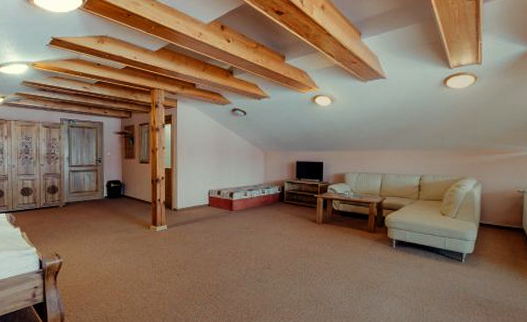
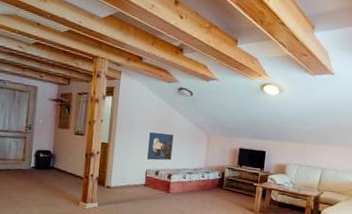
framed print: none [208,154,232,181] -> present [147,131,174,161]

